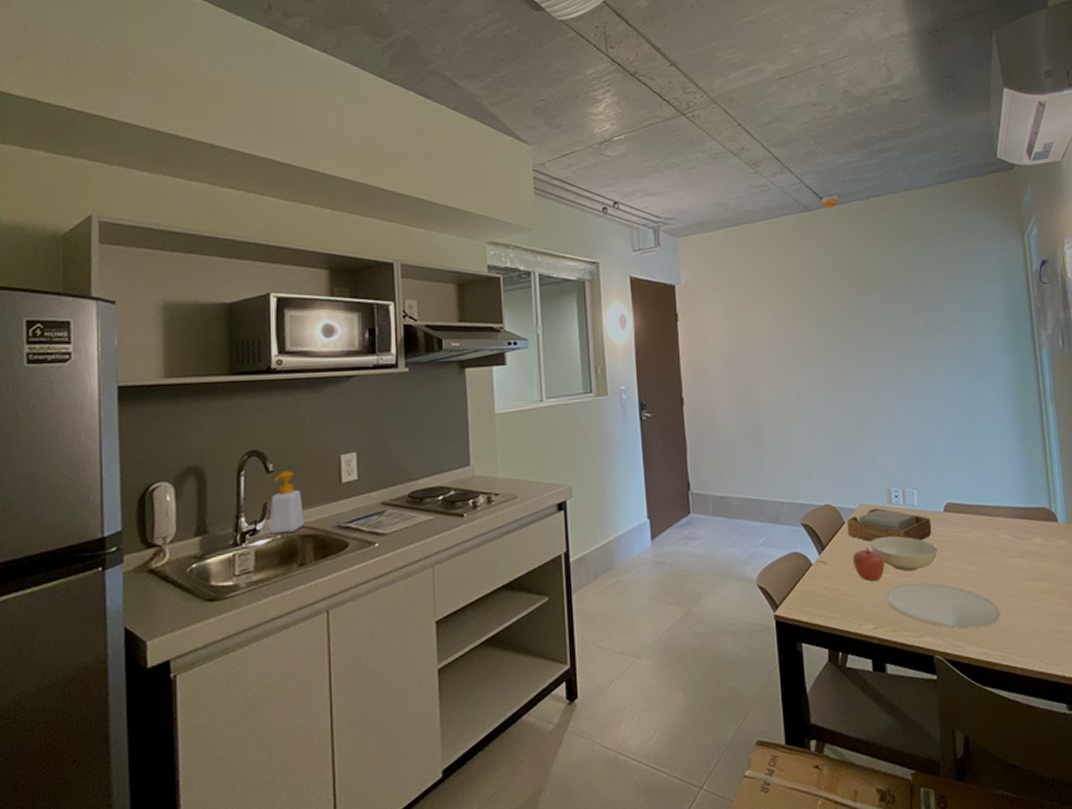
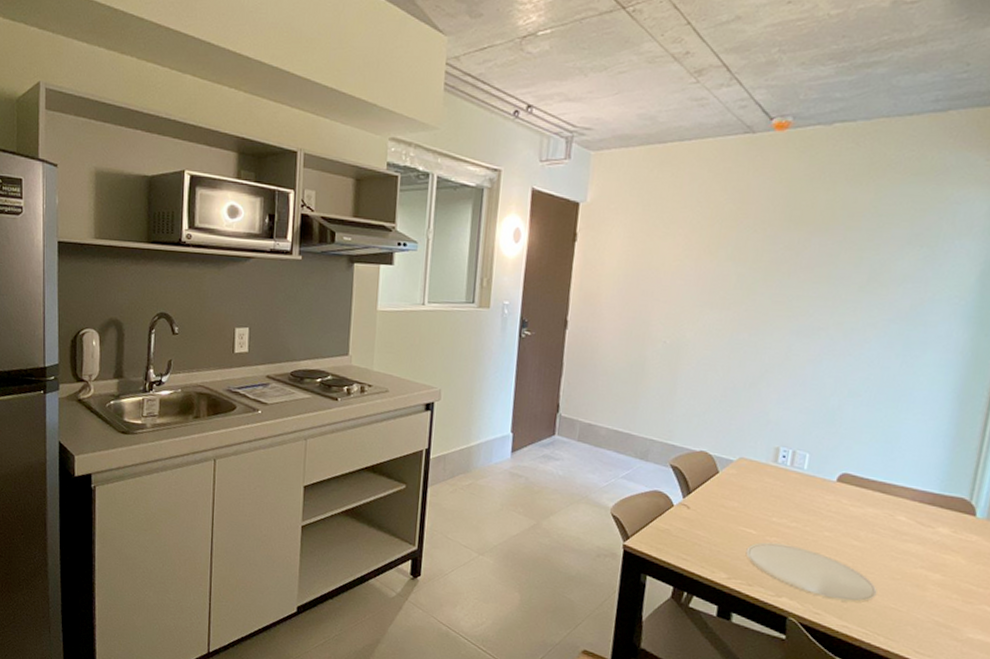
soap bottle: present [269,470,304,535] -> none [172,334,201,389]
napkin holder: present [846,508,932,541] -> none [719,463,819,505]
fruit: present [853,547,885,581] -> none [718,500,755,534]
bowl: present [870,536,938,572] -> none [742,493,819,533]

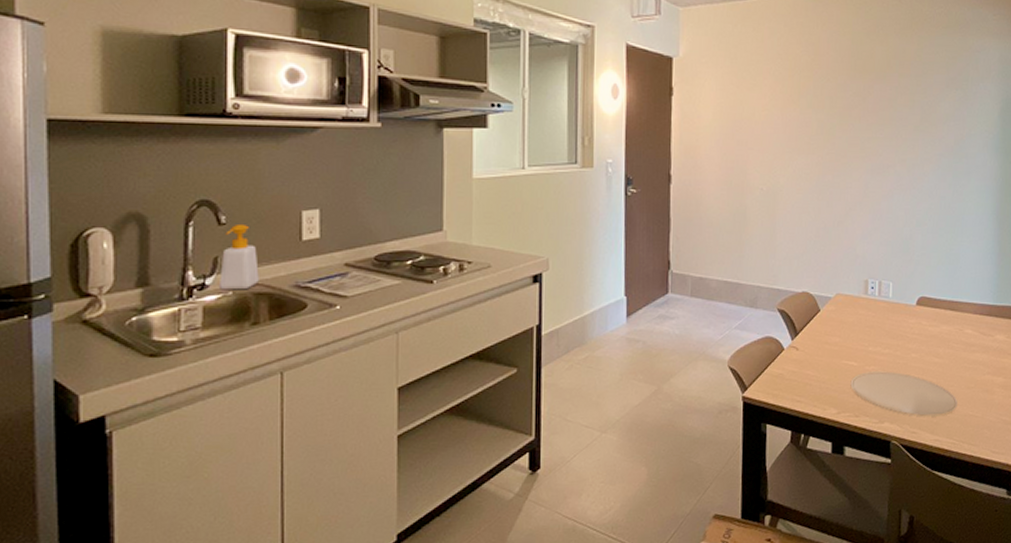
soap bottle: none [172,334,201,389] -> present [220,223,259,290]

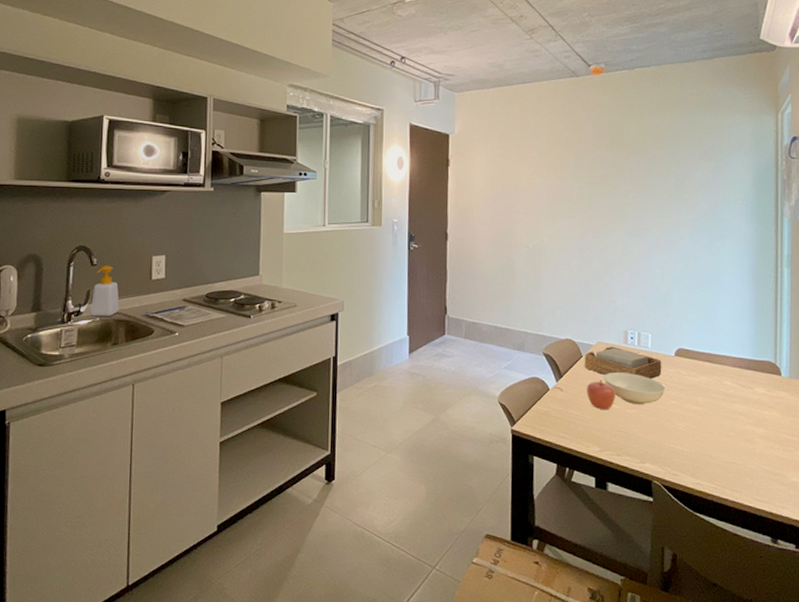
napkin holder: none [821,297,903,331] -> present [584,346,662,379]
fruit: none [824,335,854,367] -> present [587,380,615,409]
bowl: none [842,326,906,361] -> present [603,372,665,405]
plate: present [850,371,958,417] -> none [612,415,718,461]

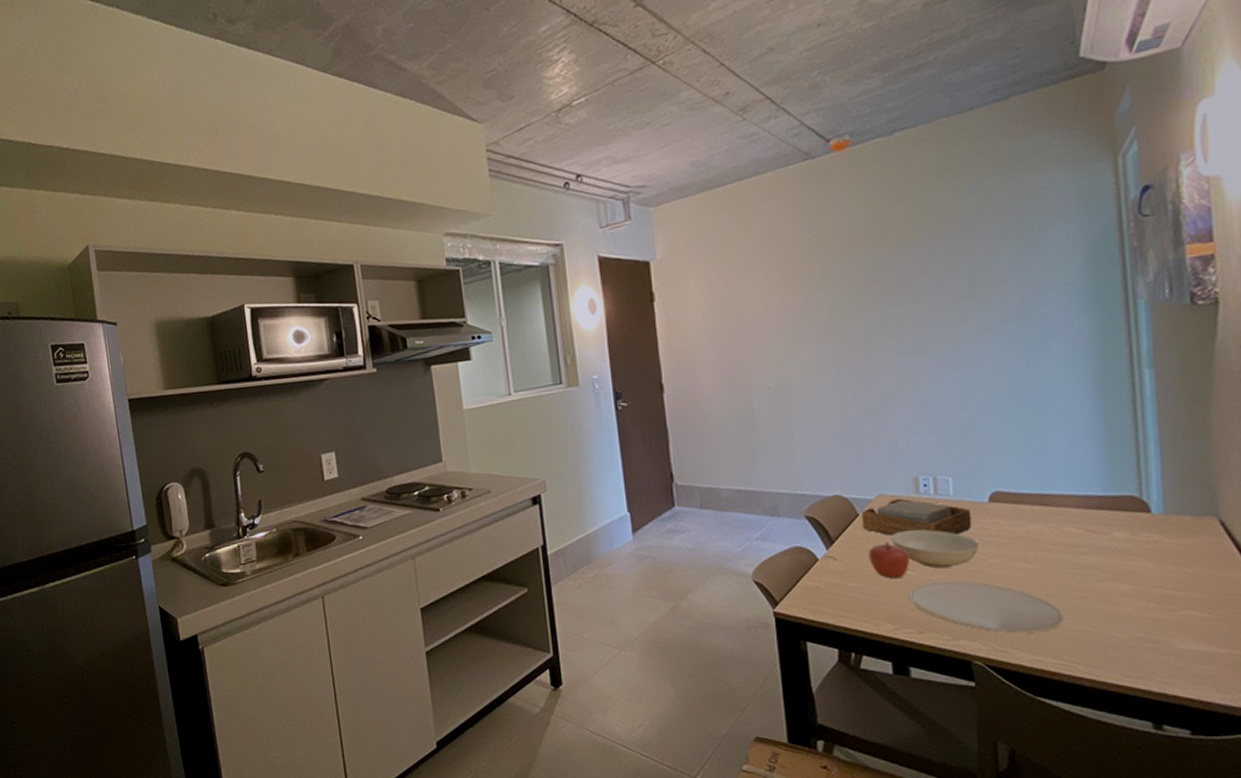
soap bottle: present [90,265,119,317] -> none [264,470,295,528]
plate: none [612,415,718,461] -> present [908,580,1064,633]

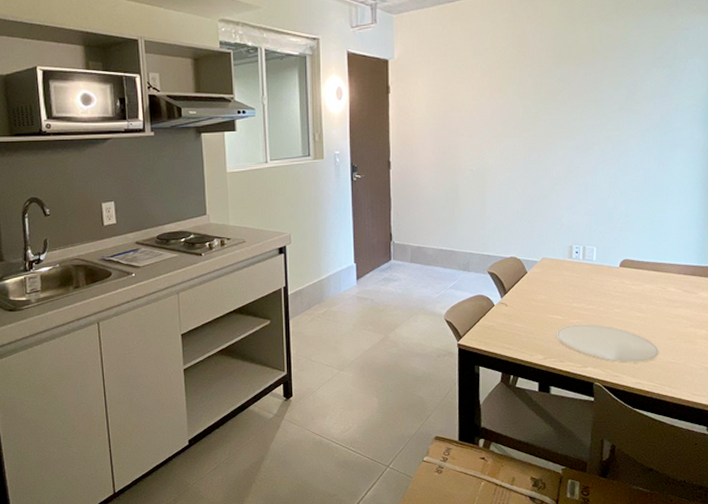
napkin holder: present [861,498,972,535] -> none [528,261,607,290]
fruit: present [869,542,910,578] -> none [531,293,559,320]
bowl: present [890,529,979,569] -> none [548,285,609,315]

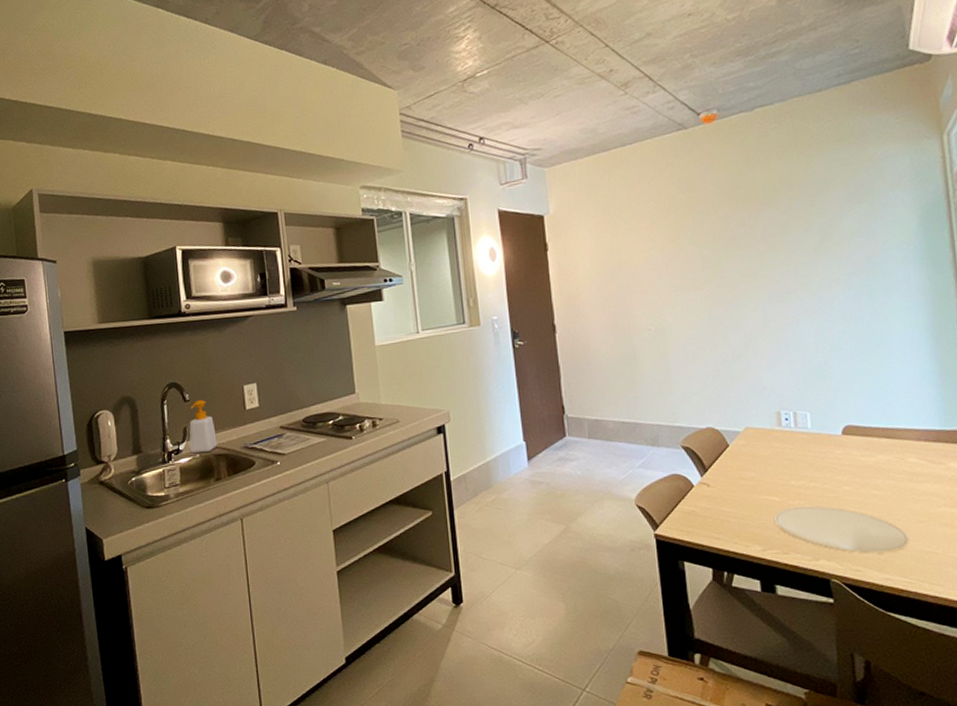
soap bottle: none [49,214,76,264] -> present [189,399,218,454]

